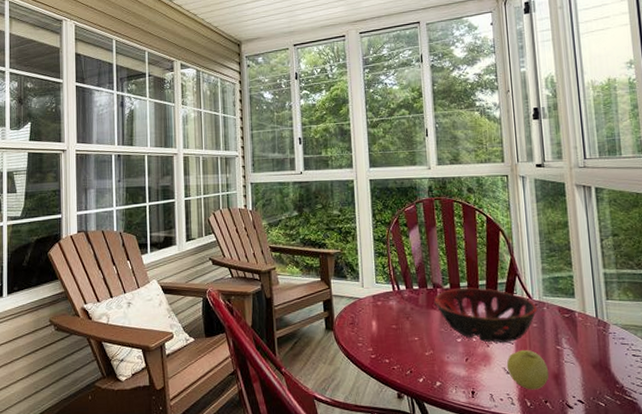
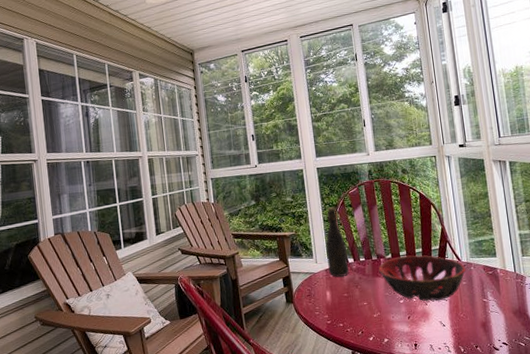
bottle: none [374,225,399,305] -> present [325,207,349,277]
apple: present [506,350,550,390] -> none [442,305,479,338]

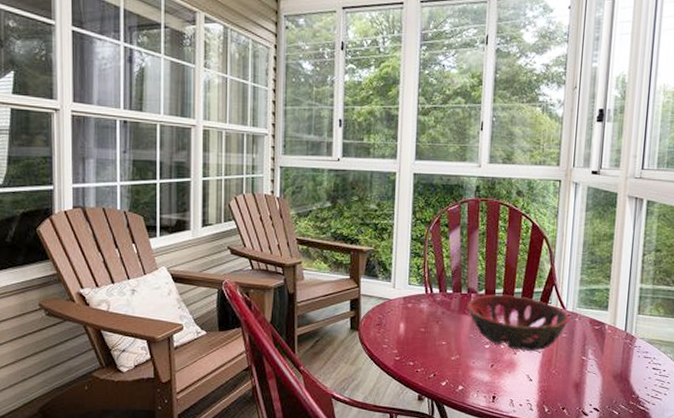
bottle: present [325,207,349,277] -> none [407,223,433,308]

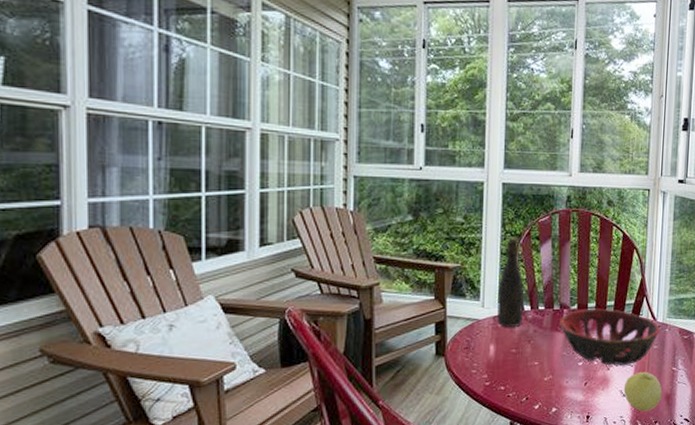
bottle: none [407,223,433,308] -> present [497,237,524,327]
apple: none [530,359,571,397] -> present [623,372,662,412]

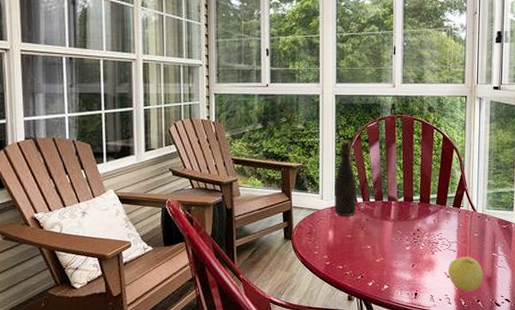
decorative bowl: present [559,308,660,365] -> none [388,200,480,250]

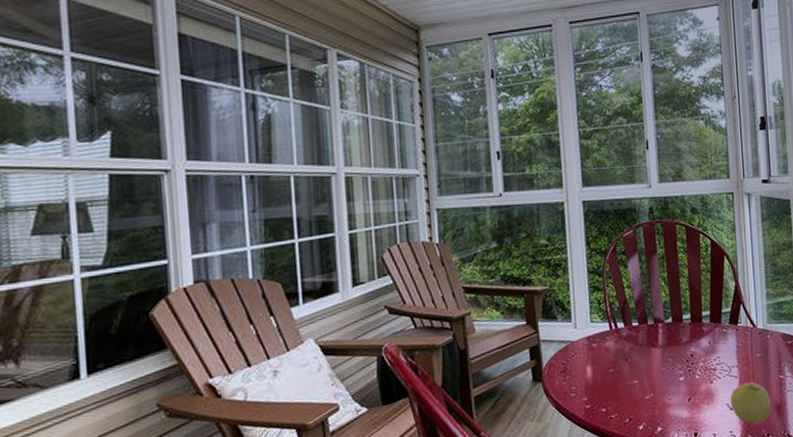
bottle: present [334,140,356,216] -> none [589,254,617,347]

